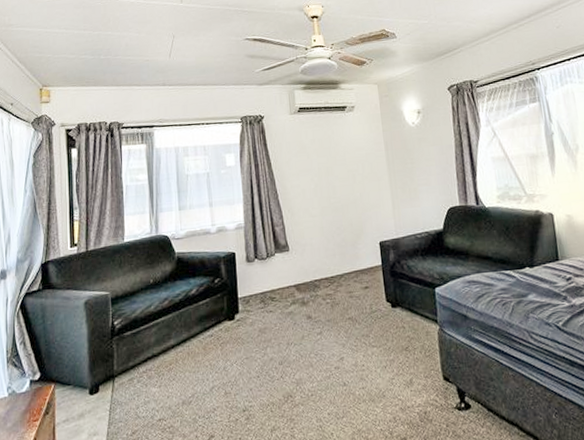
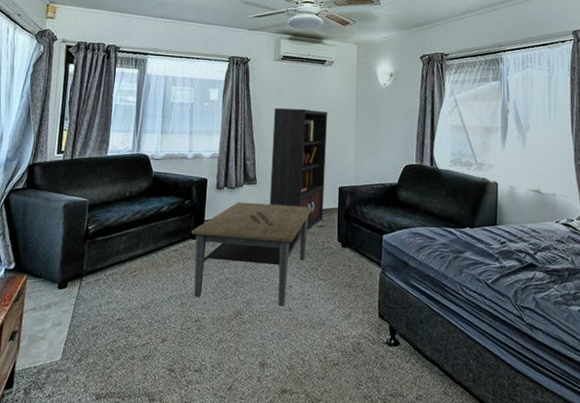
coffee table: none [226,268,354,385] -> present [192,202,312,306]
bookcase: none [297,161,367,302] -> present [269,107,328,236]

